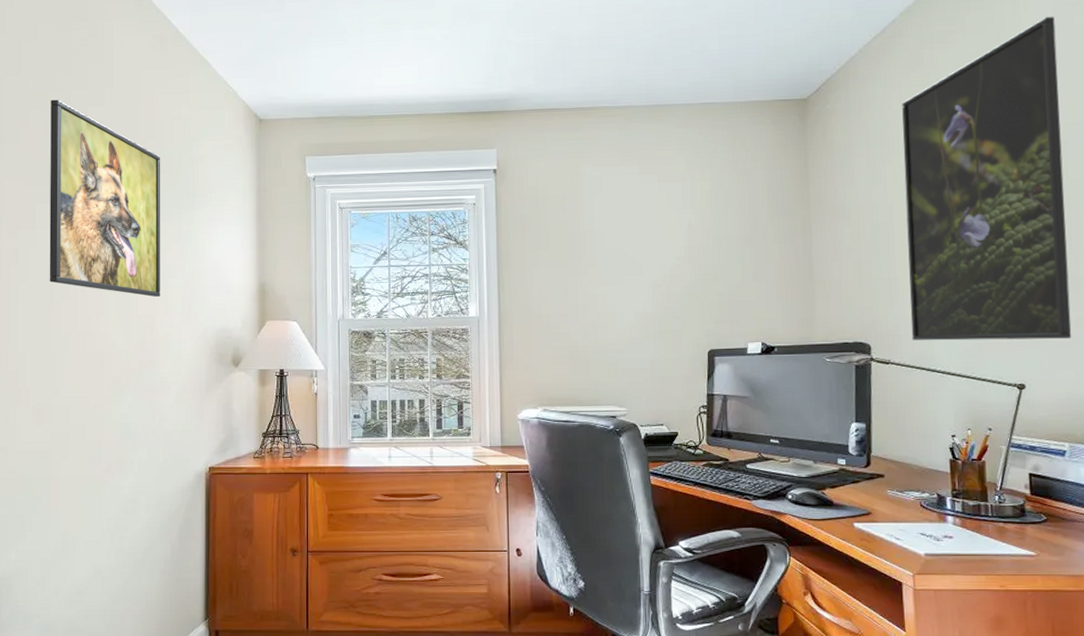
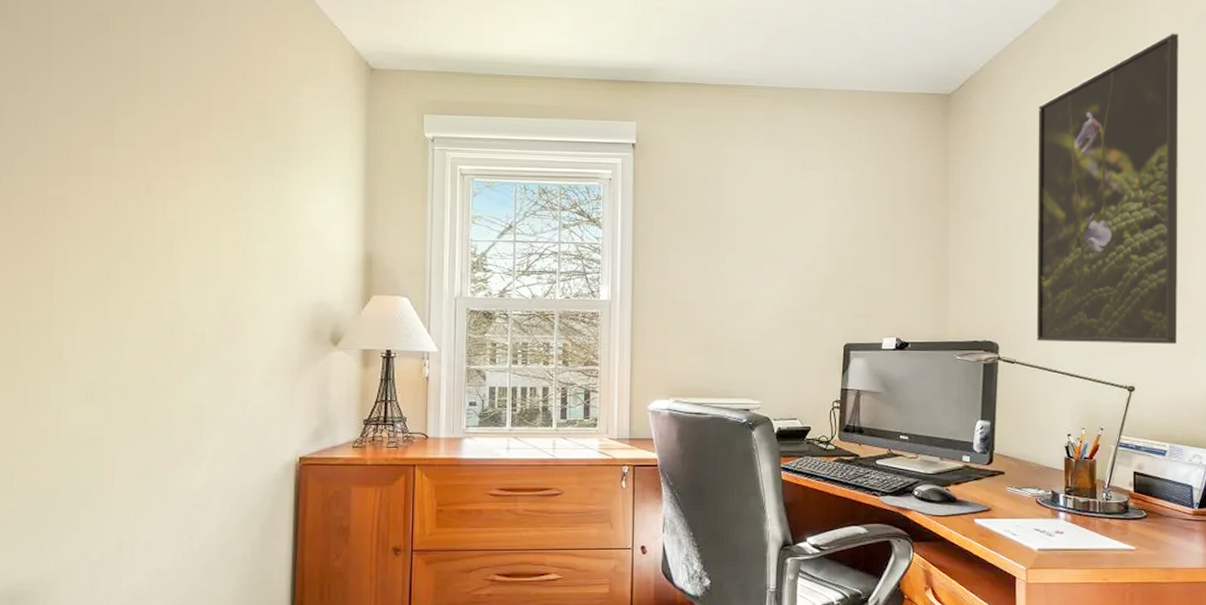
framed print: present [49,99,161,298] -> none [106,24,251,264]

